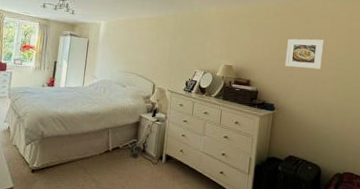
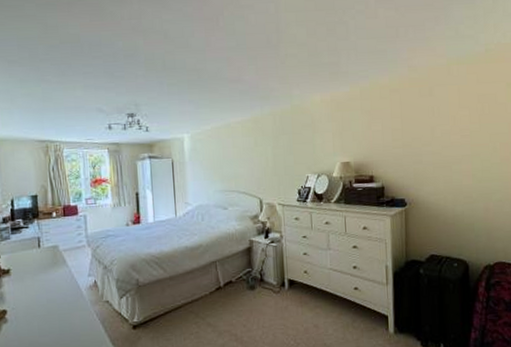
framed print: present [285,39,324,70] -> none [410,113,455,152]

